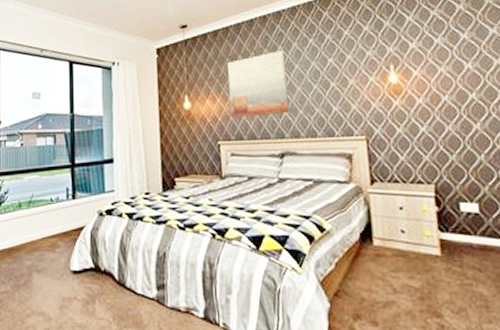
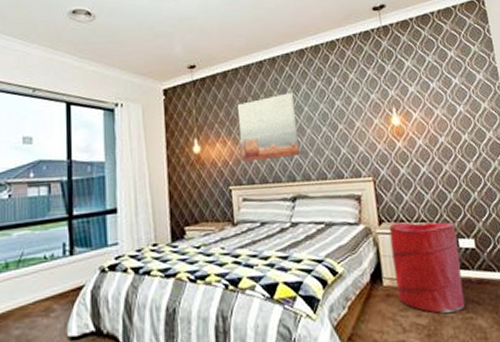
laundry hamper: none [381,183,465,278] -> present [389,222,466,314]

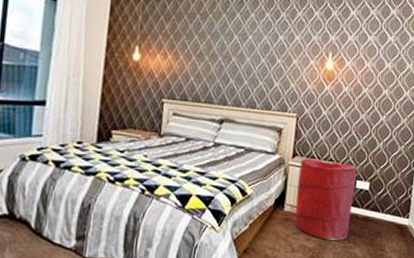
wall art: present [238,93,300,162] -> none [180,18,242,82]

